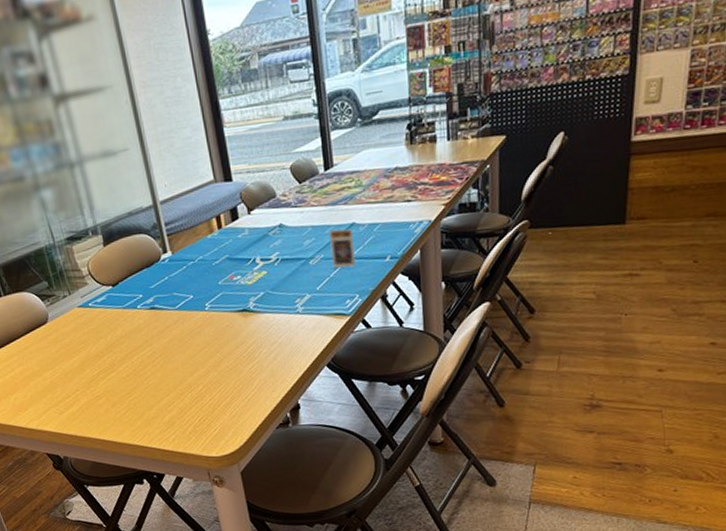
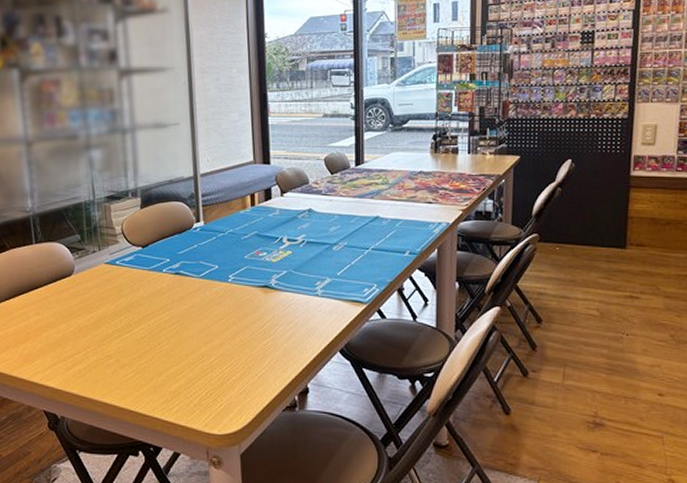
trading card case: present [328,229,357,268] -> none [353,220,377,258]

